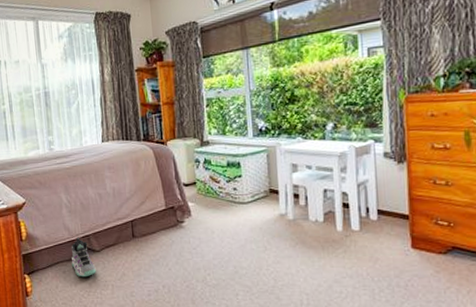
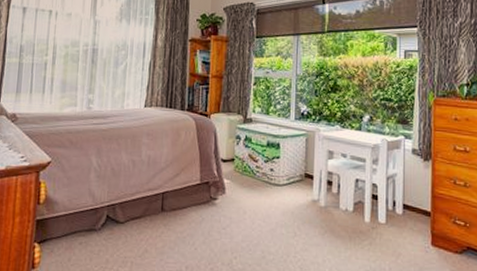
sneaker: present [71,237,96,278] -> none [90,205,117,251]

